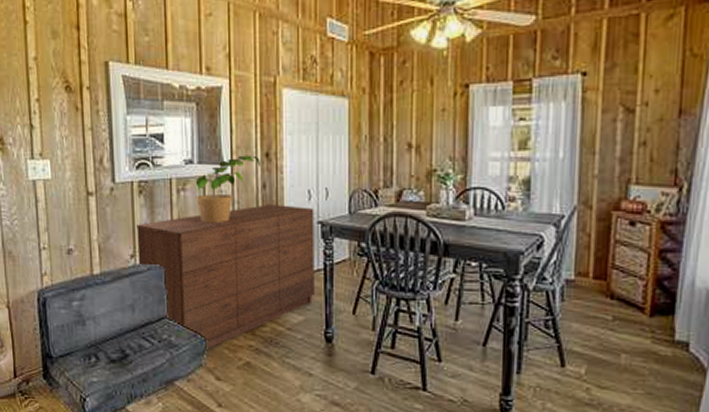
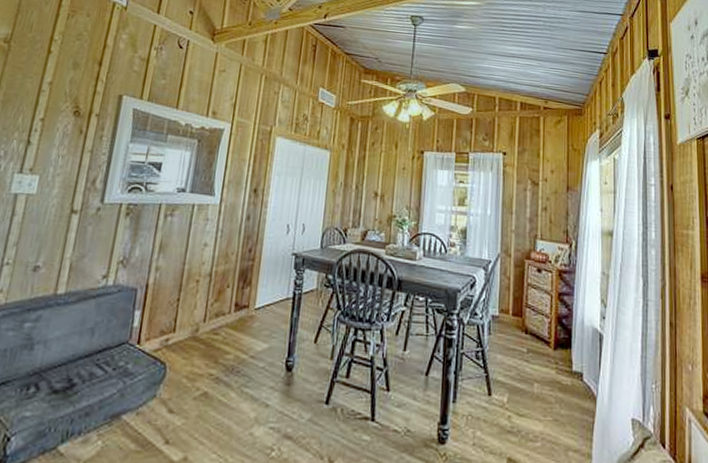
dresser: present [137,204,314,351] -> none [109,234,291,380]
potted plant: present [195,155,260,224] -> none [181,189,248,250]

